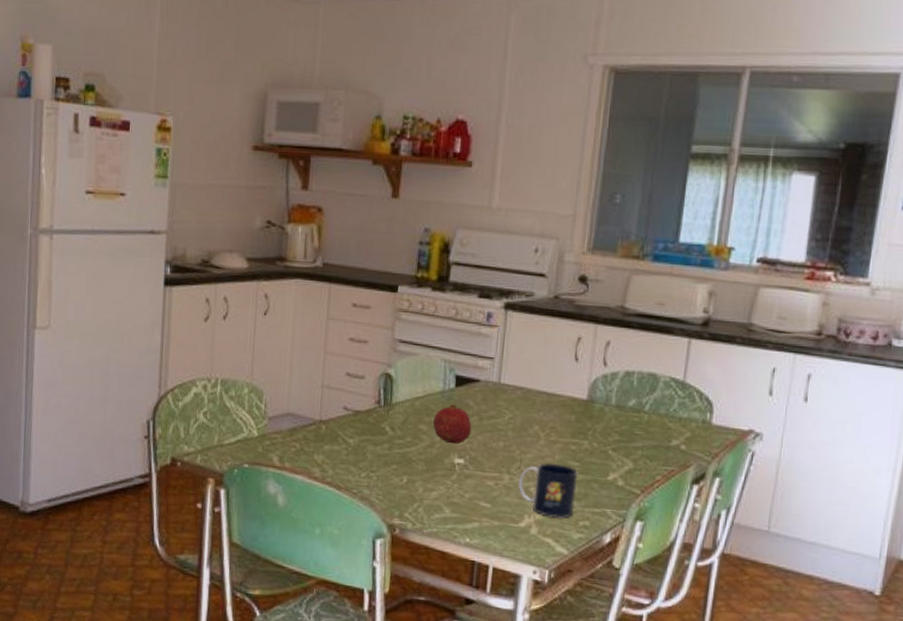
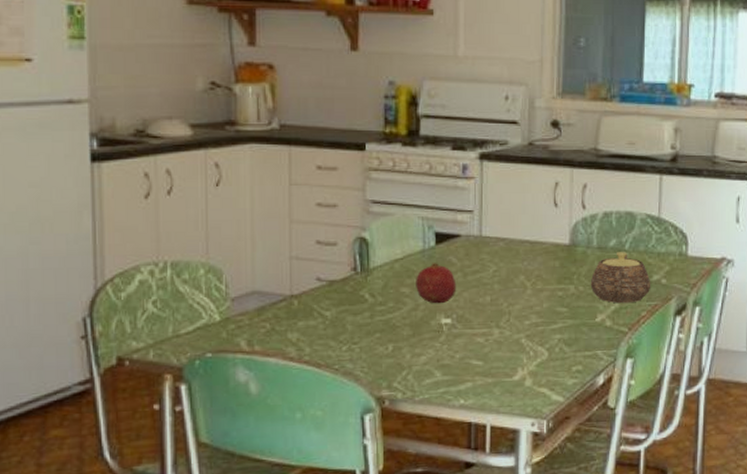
mug: present [518,462,578,519] -> none [509,312,567,367]
teapot: none [605,412,669,466] -> present [590,252,651,304]

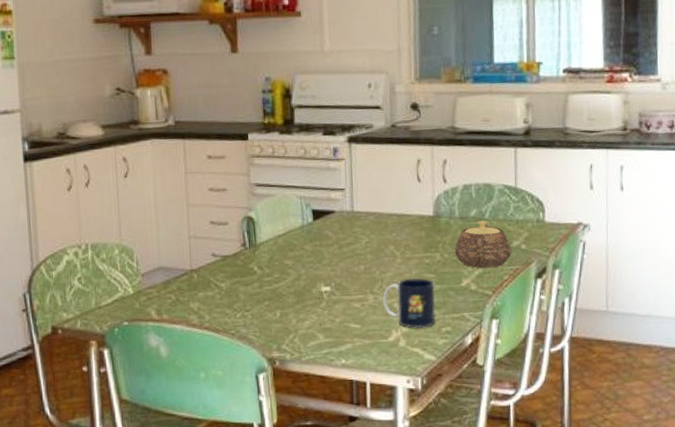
fruit: present [416,263,457,304] -> none [297,237,334,274]
mug: none [509,312,567,367] -> present [382,278,436,329]

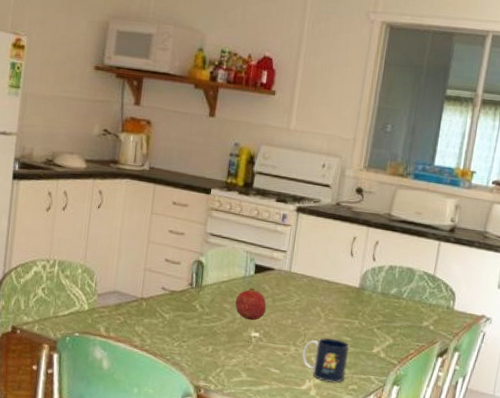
fruit: none [297,237,334,274] -> present [235,288,267,321]
teapot: present [454,221,512,269] -> none [371,299,421,342]

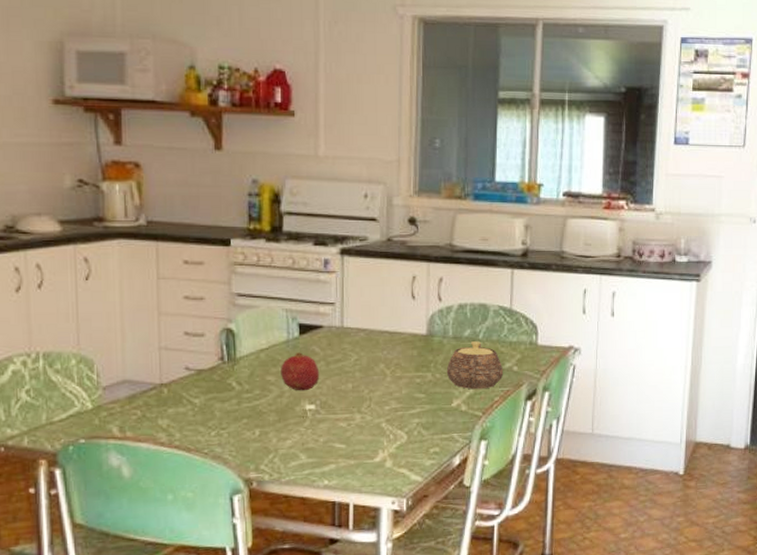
mug: present [302,337,350,383] -> none [370,398,425,450]
teapot: none [371,299,421,342] -> present [446,341,504,390]

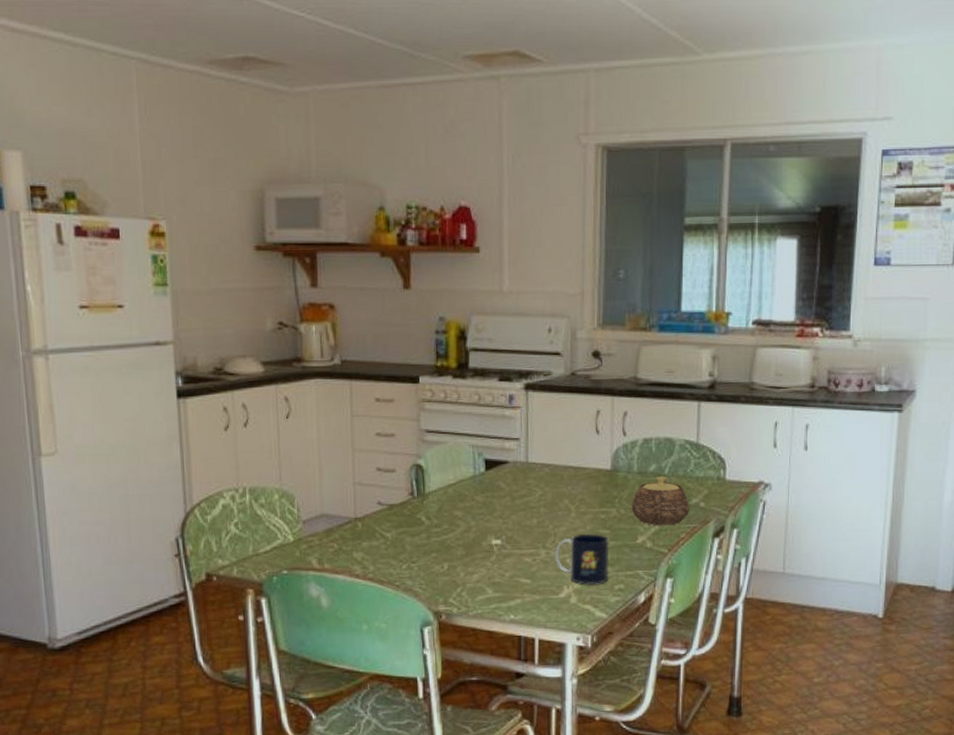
fruit: present [281,352,320,391] -> none [468,488,506,526]
mug: none [370,398,425,450] -> present [555,533,610,586]

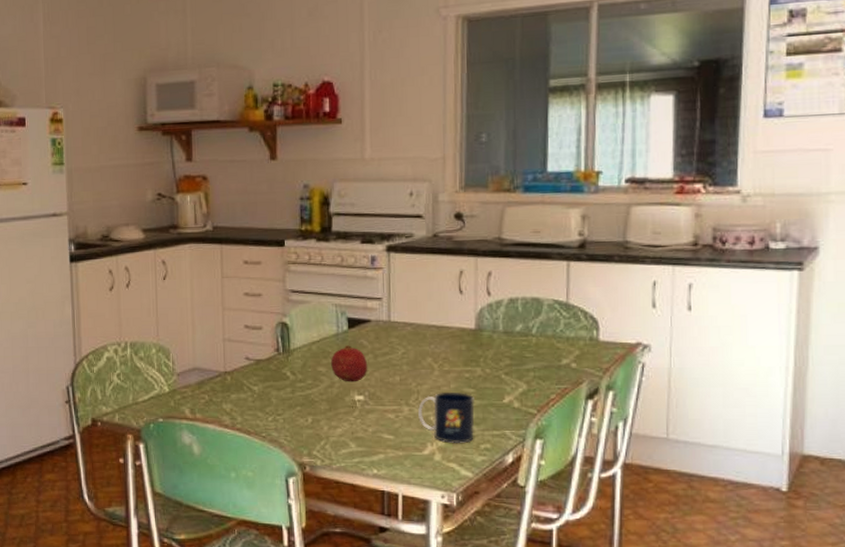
fruit: none [468,488,506,526] -> present [331,345,368,382]
teapot: present [631,476,690,526] -> none [497,336,560,386]

